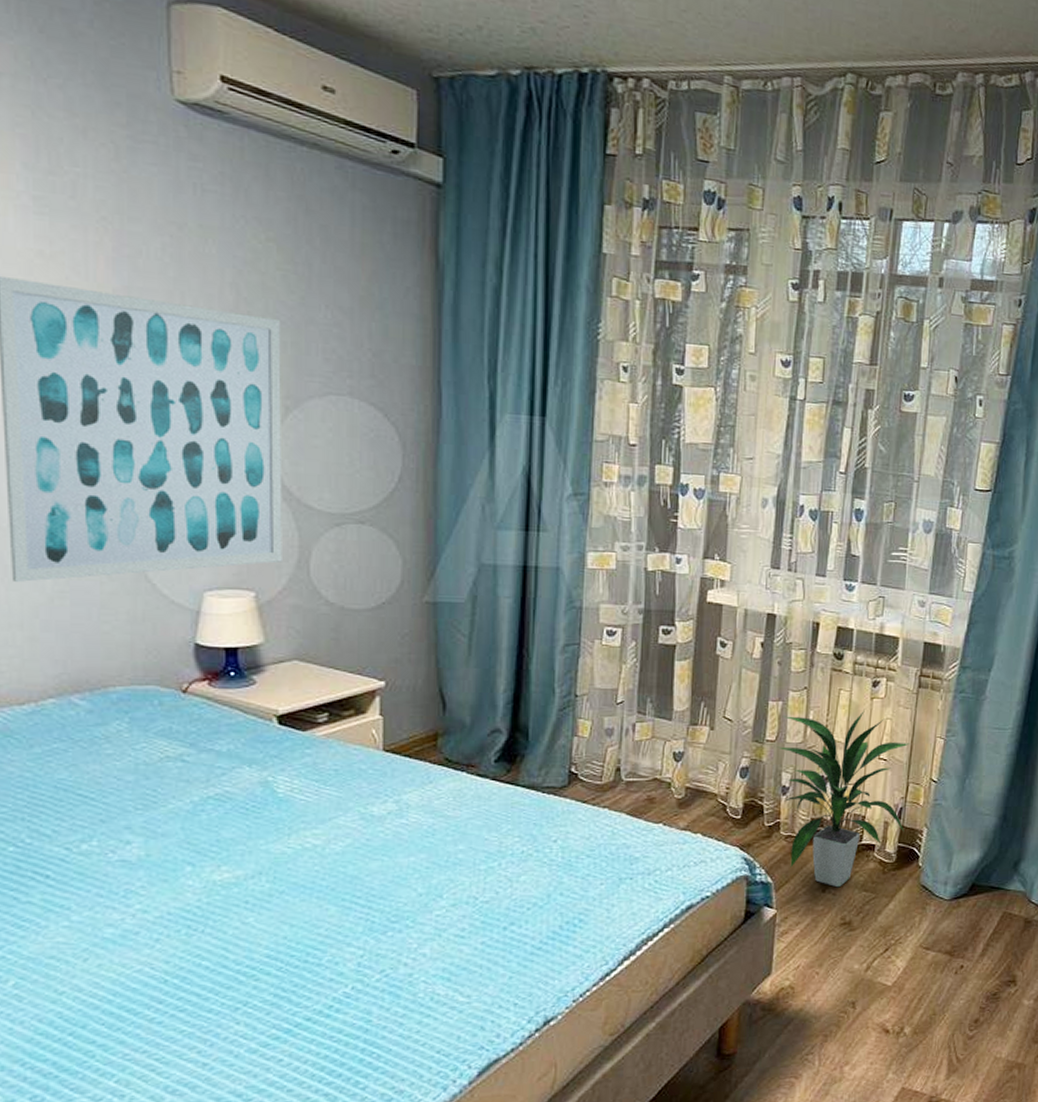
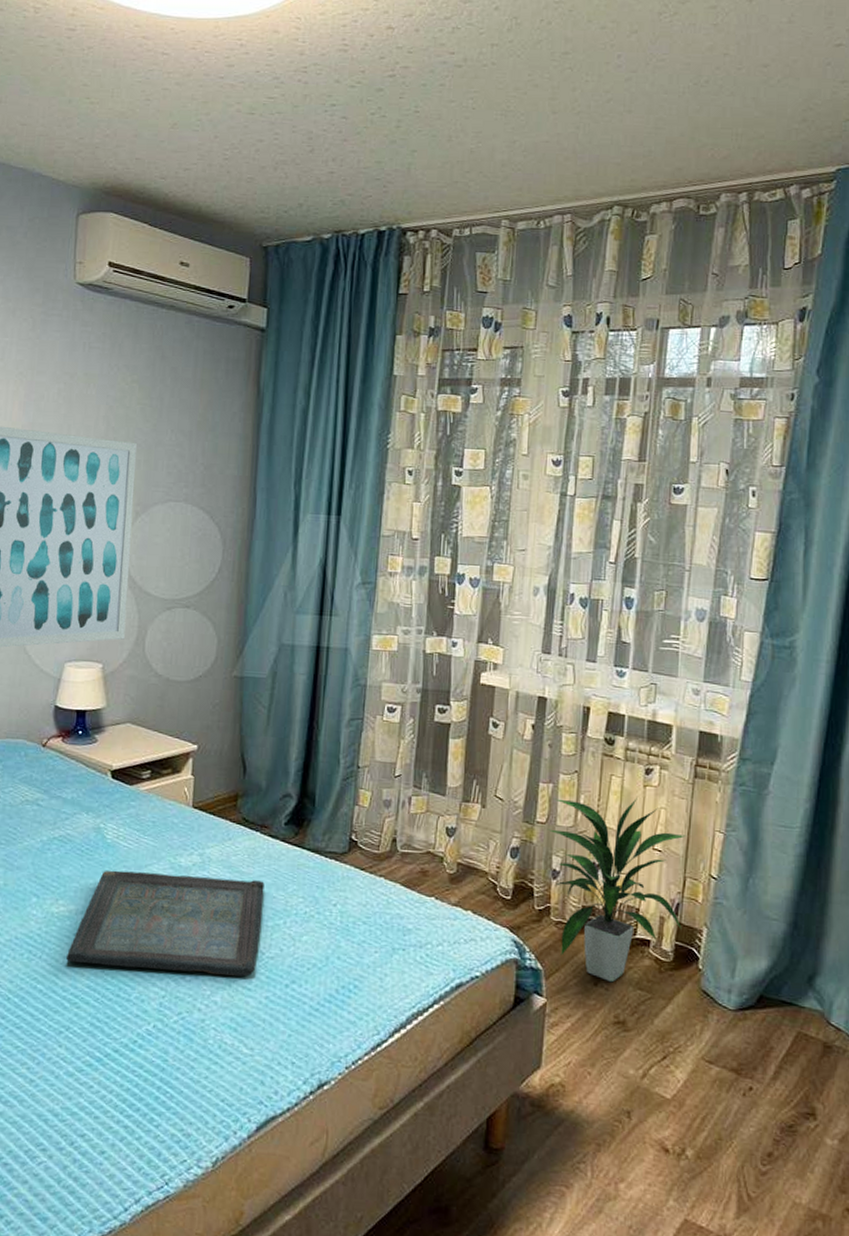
serving tray: none [237,823,474,933] -> present [66,870,265,977]

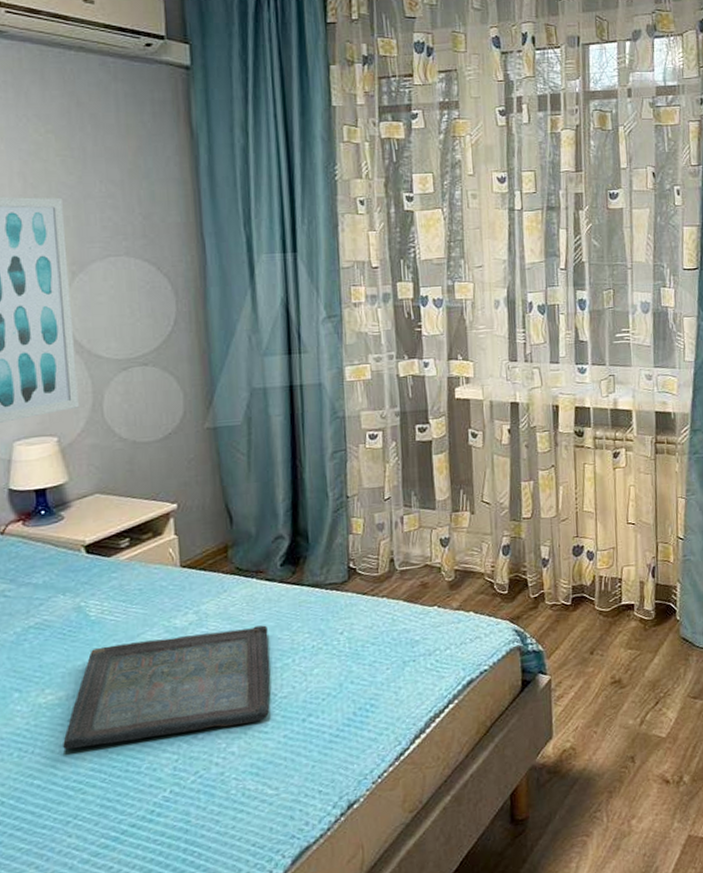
indoor plant: present [547,797,687,983] -> none [533,480,659,649]

